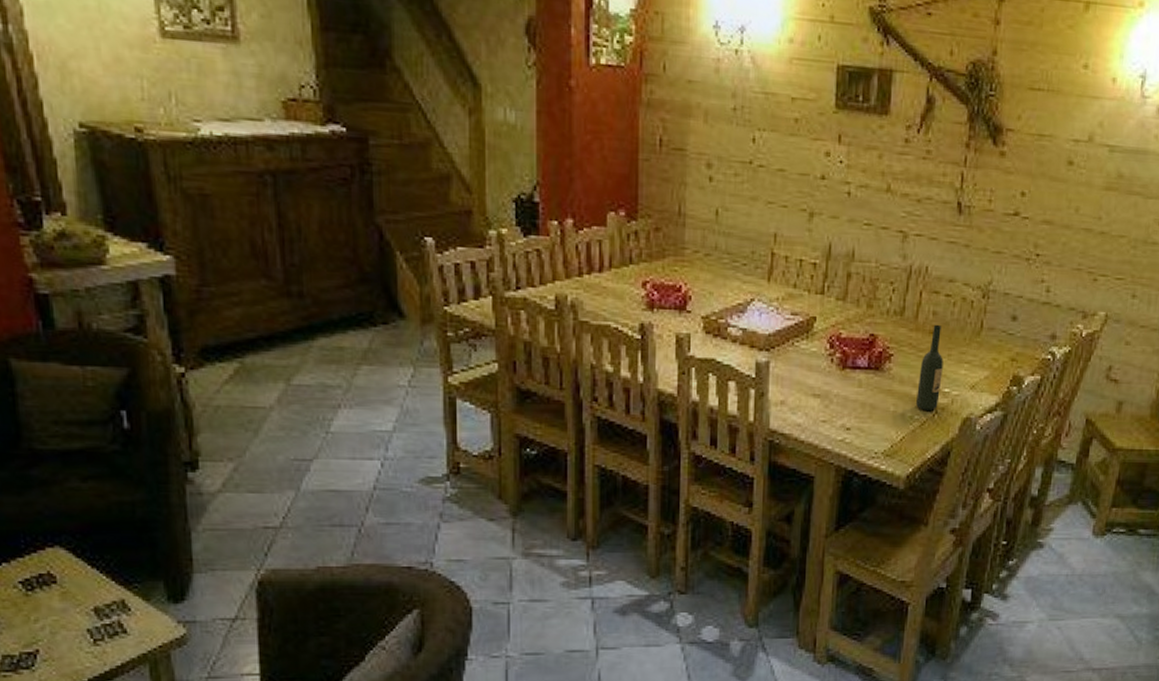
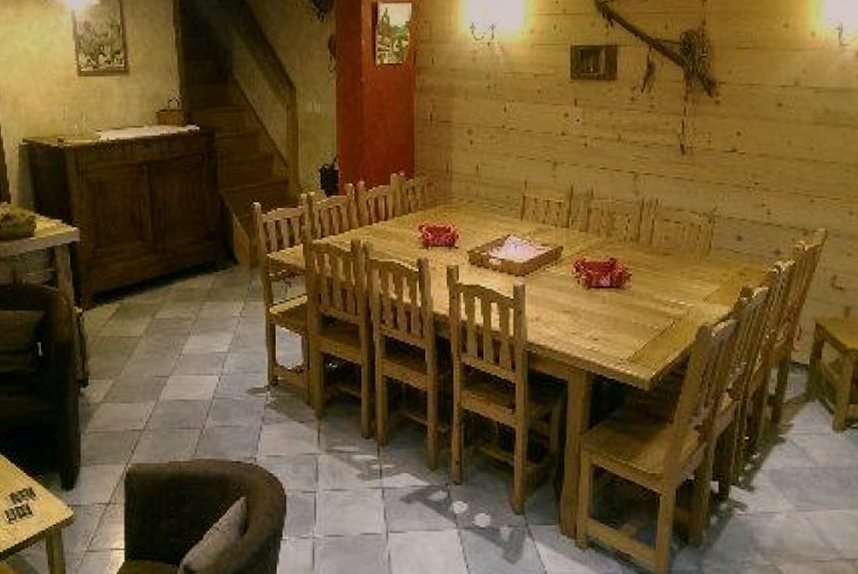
wine bottle: present [916,324,943,411] -> none [655,247,677,321]

